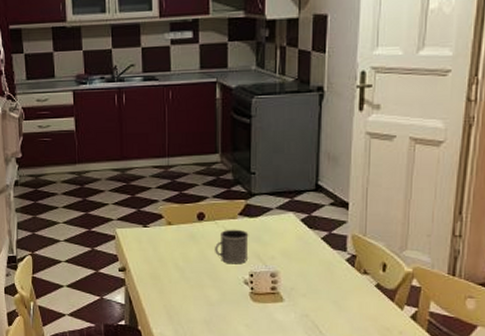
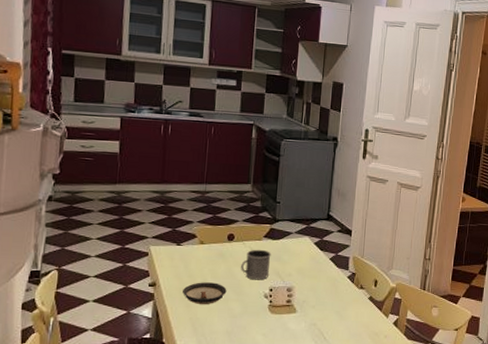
saucer: none [154,267,201,292] -> present [183,282,227,305]

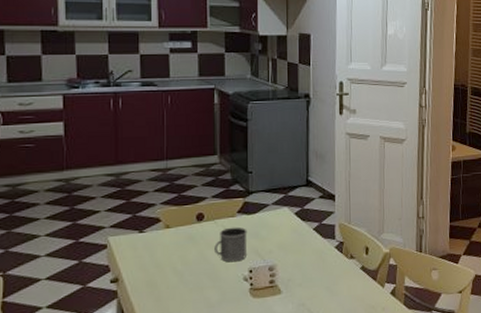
saucer: present [183,282,227,305] -> none [150,270,201,298]

